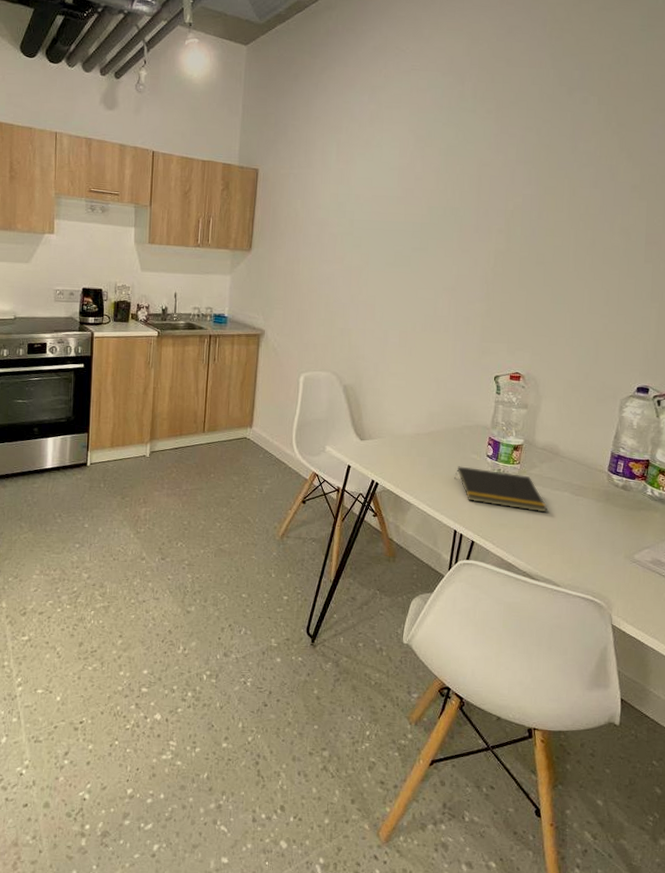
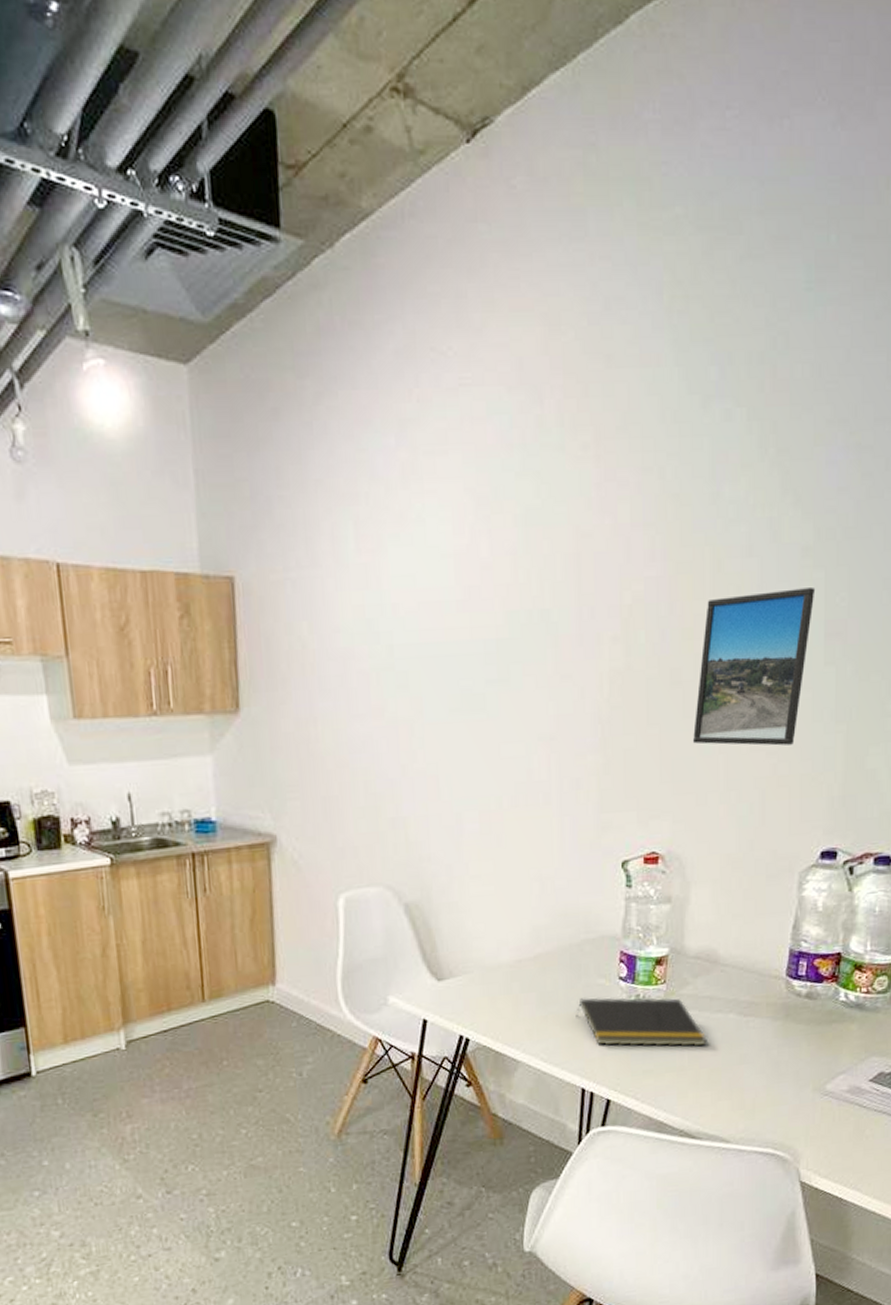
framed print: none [550,211,640,312] -> present [693,588,816,746]

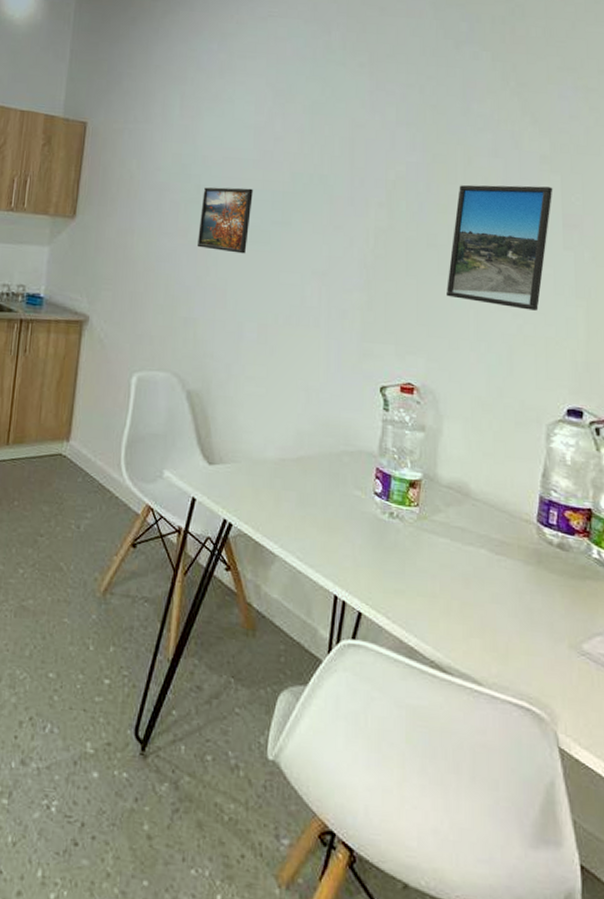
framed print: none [397,640,460,729] -> present [196,187,253,254]
notepad: present [576,997,707,1047] -> none [332,505,459,577]

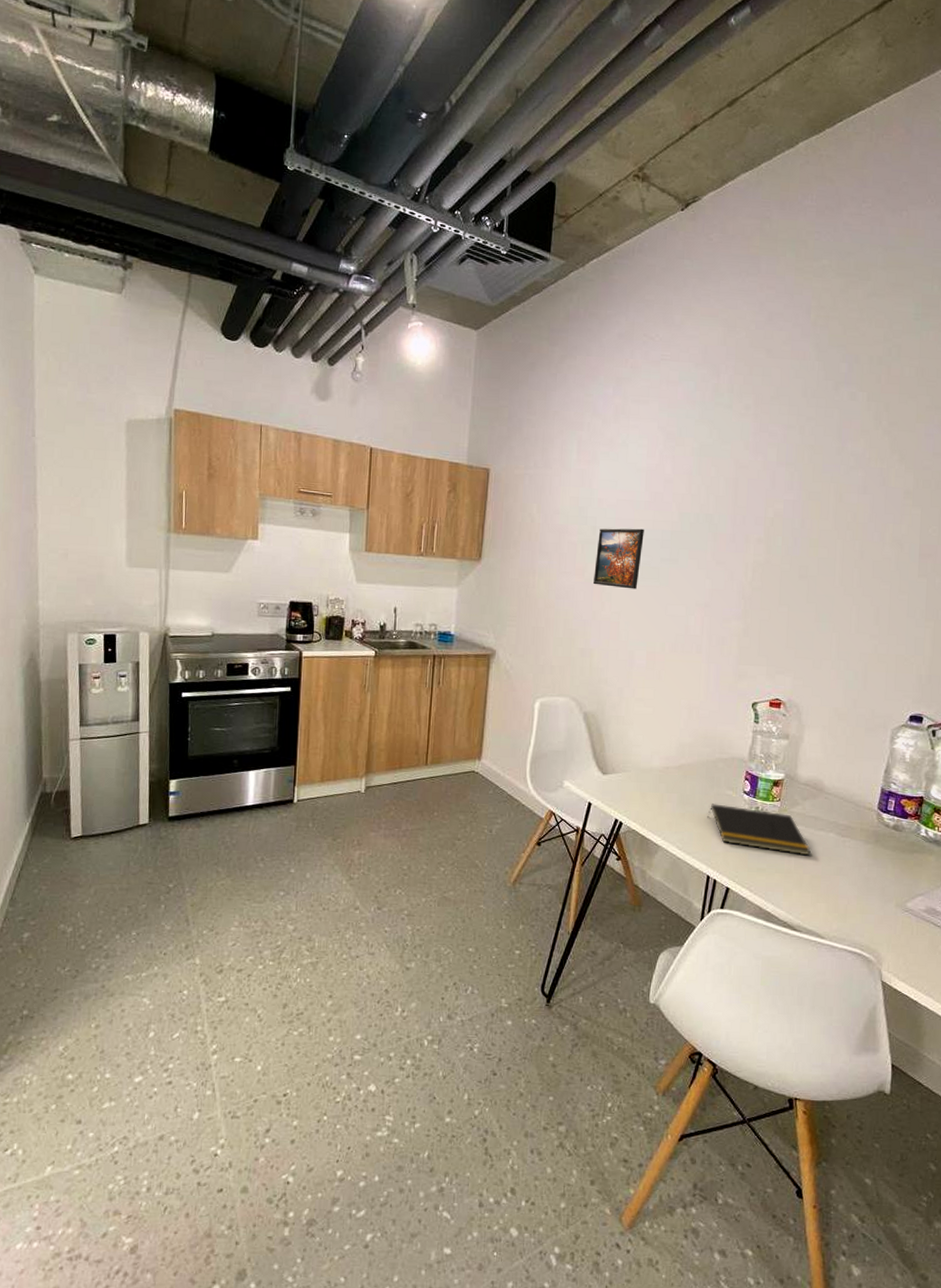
notepad: none [332,505,459,577] -> present [707,803,811,856]
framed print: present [447,184,553,311] -> none [814,519,913,632]

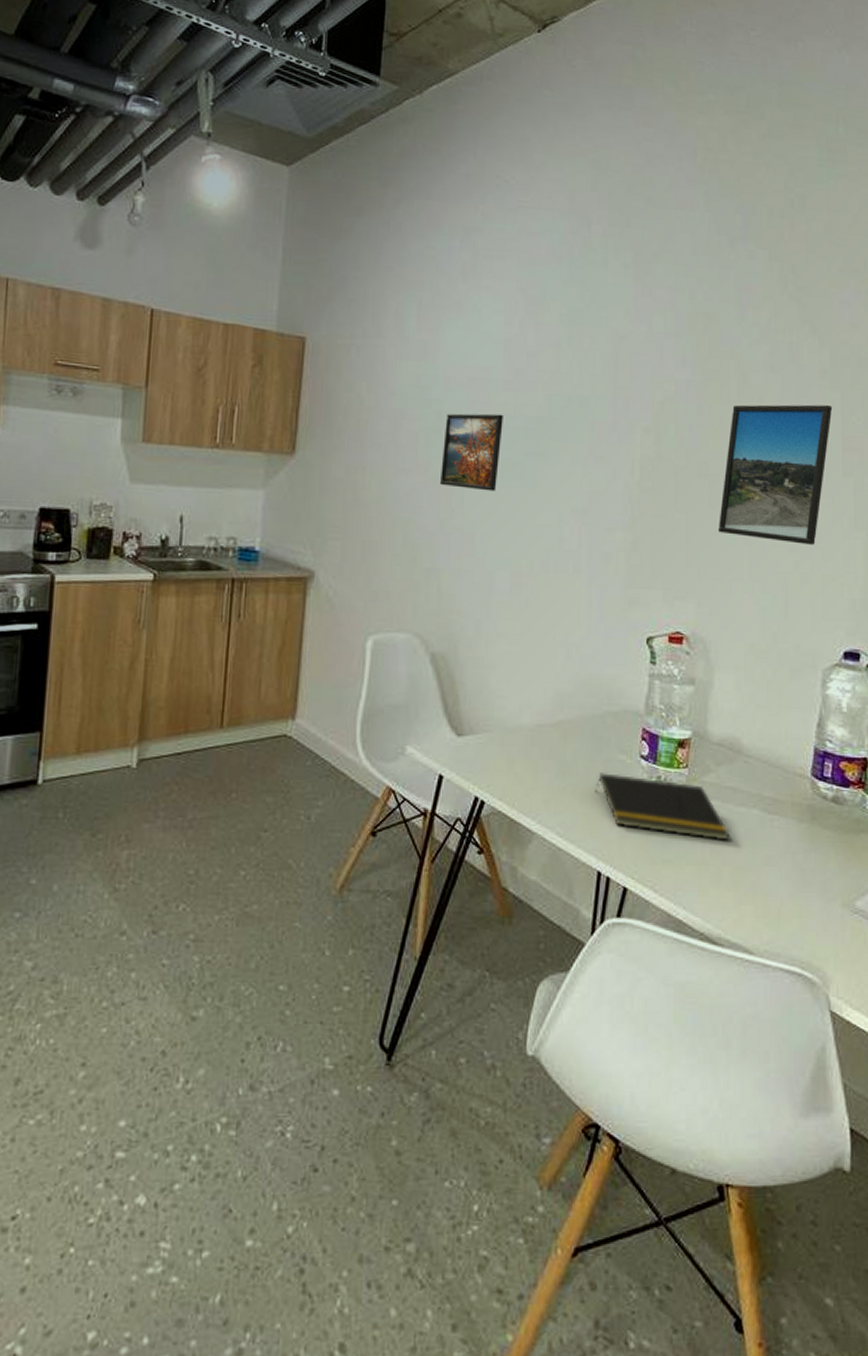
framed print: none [814,519,913,632] -> present [719,404,833,545]

